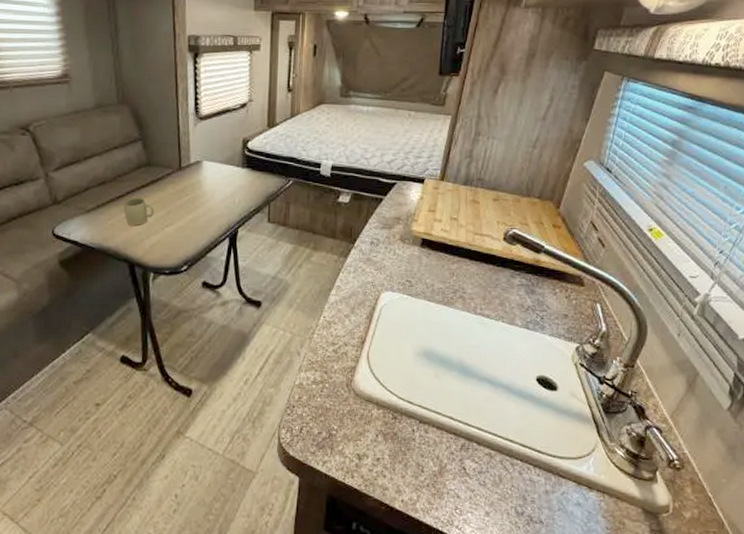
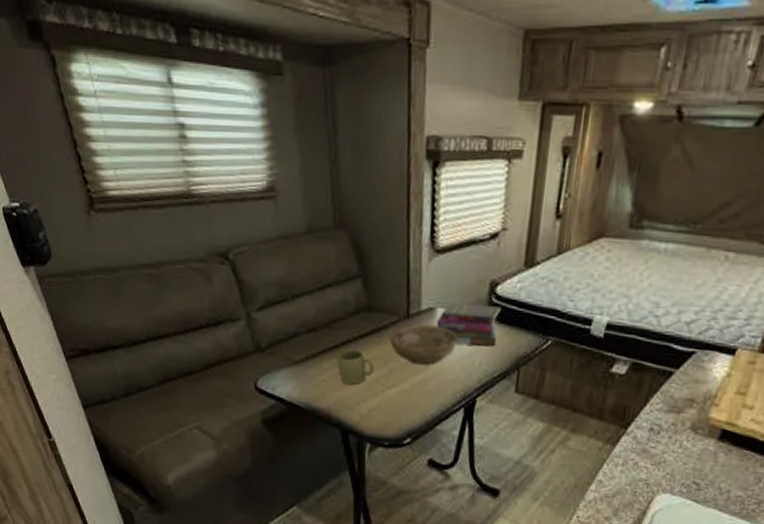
bowl: none [166,174,220,206] -> present [389,324,458,365]
books: none [203,156,252,189] -> present [436,303,500,347]

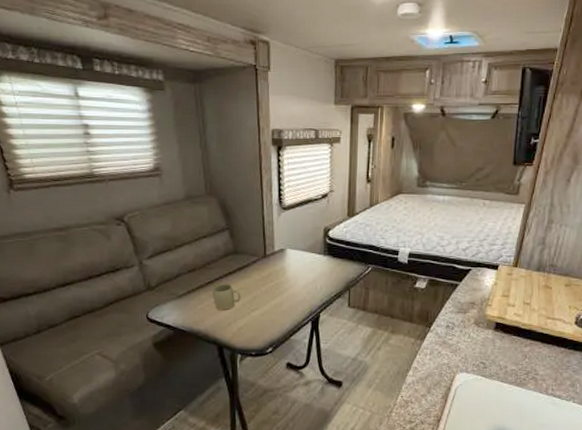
bowl: present [389,324,458,365] -> none [252,262,303,292]
books: present [436,303,500,347] -> none [287,245,333,275]

